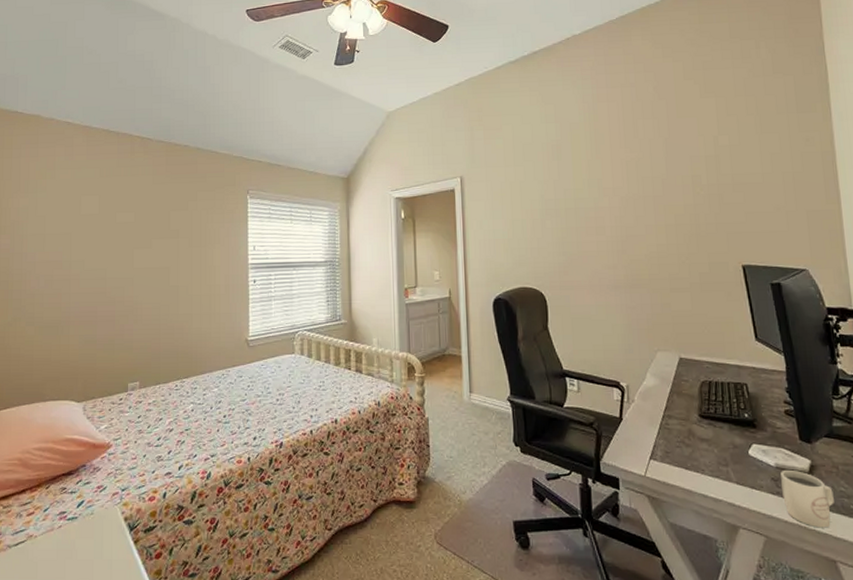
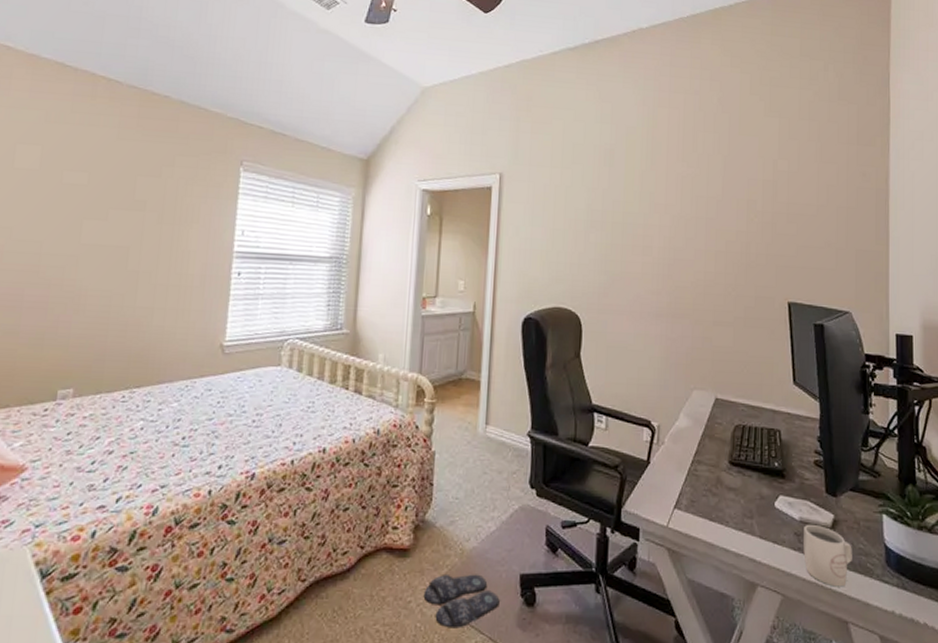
slippers: none [430,521,498,569] -> present [423,574,500,628]

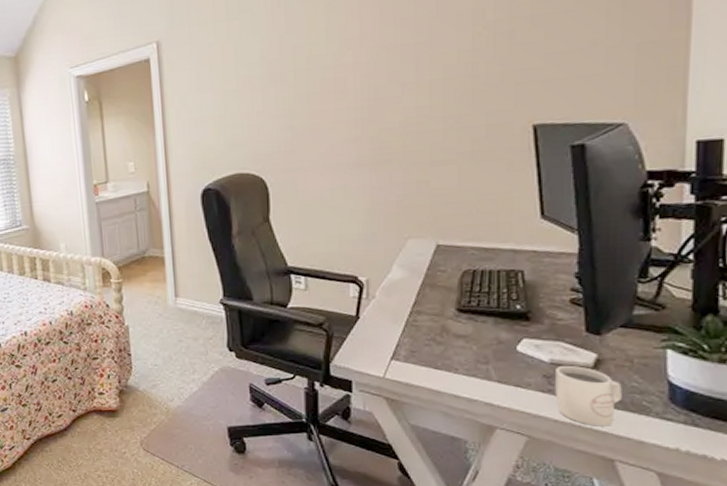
slippers: present [423,574,500,628] -> none [136,428,210,473]

